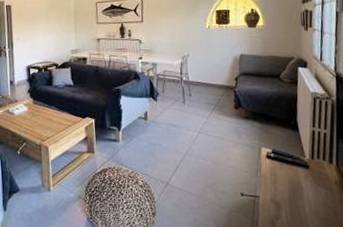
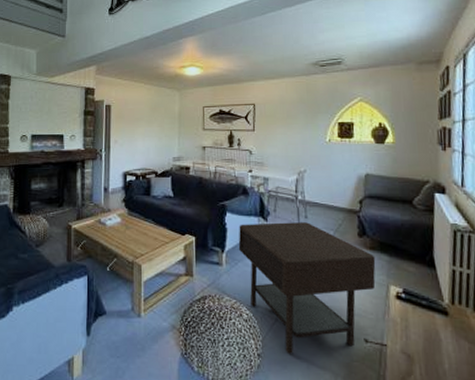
side table: none [132,99,250,211] -> present [238,222,376,354]

